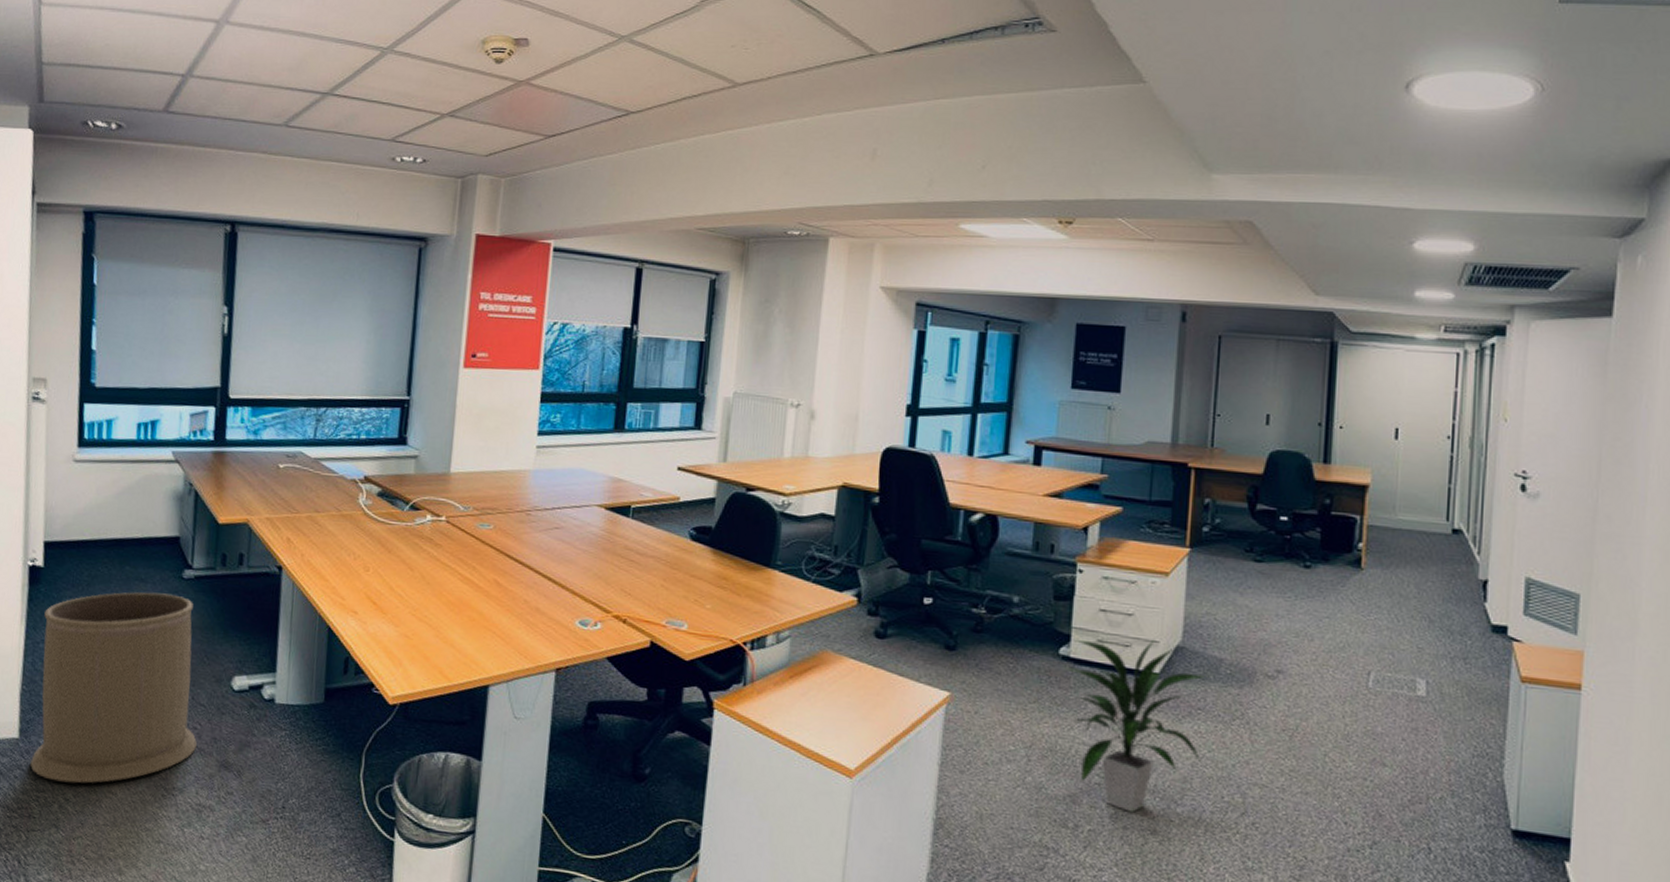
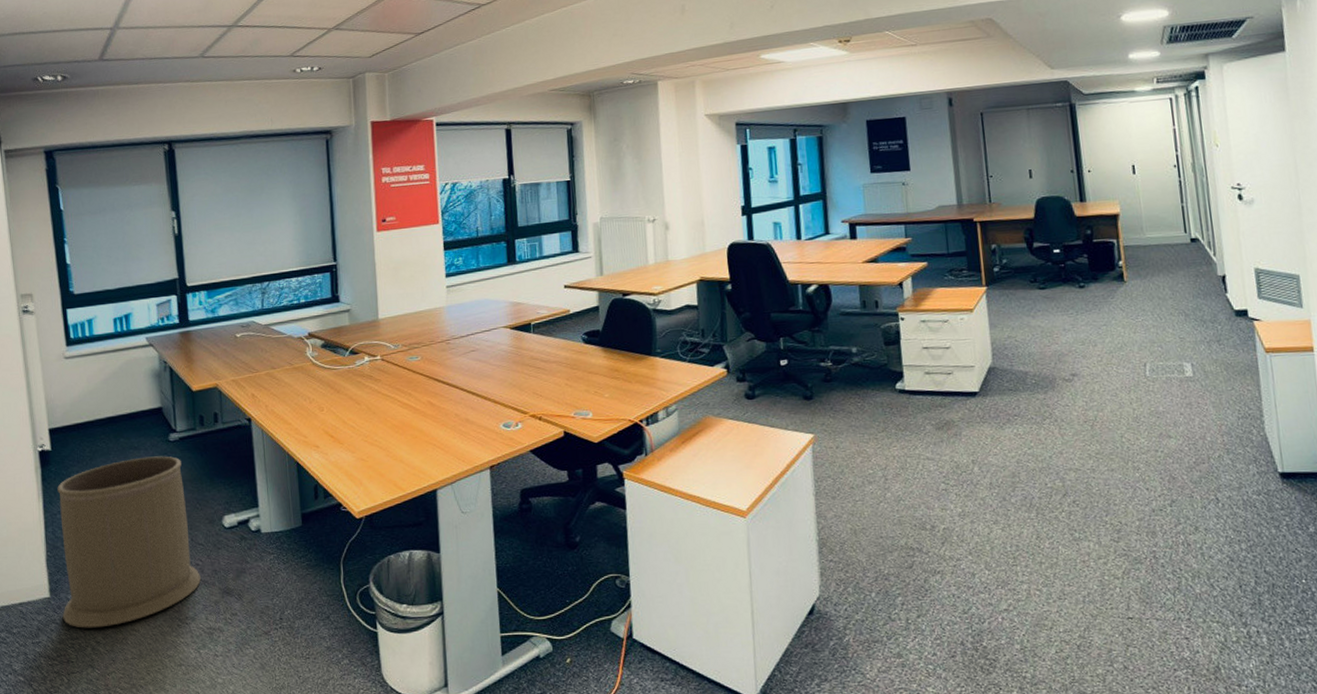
indoor plant: present [1065,639,1204,813] -> none [902,365,1025,509]

